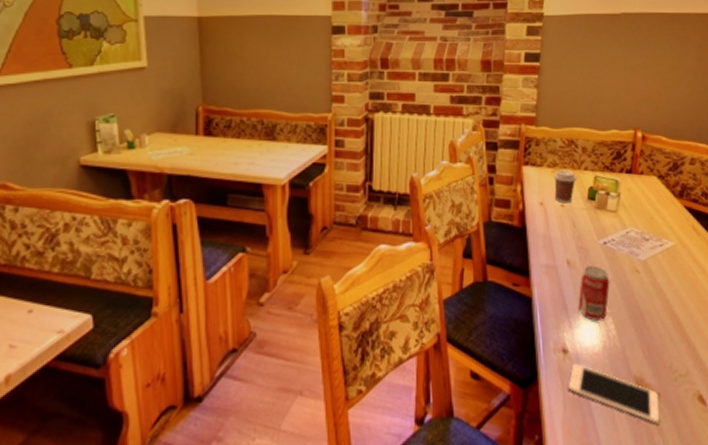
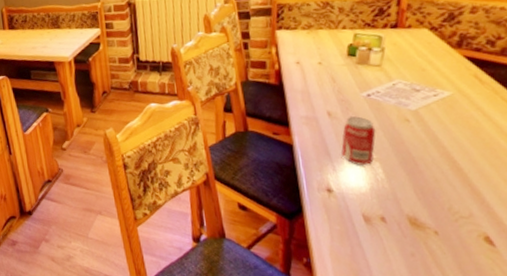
coffee cup: present [553,170,577,203] -> none [309,30,335,61]
cell phone: present [568,362,660,424] -> none [334,201,438,258]

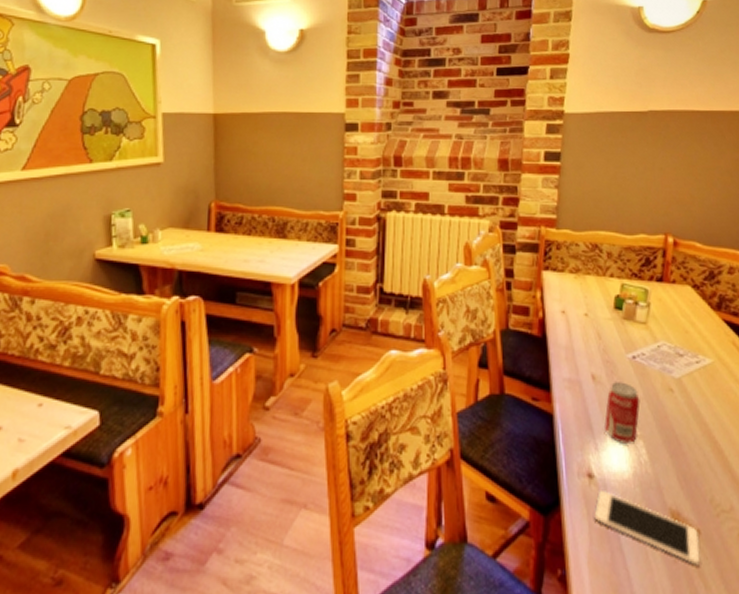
cell phone: none [334,201,438,258] -> present [594,489,701,565]

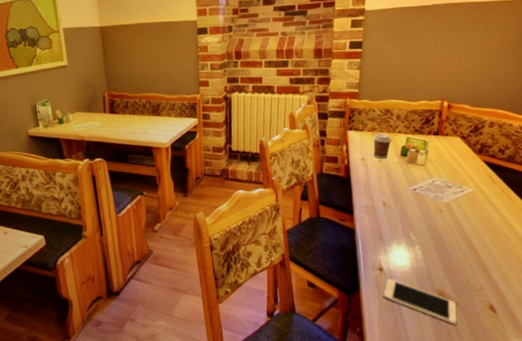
coffee cup: none [576,277,602,312] -> present [373,133,392,159]
beverage can: present [604,382,640,444] -> none [392,206,418,248]

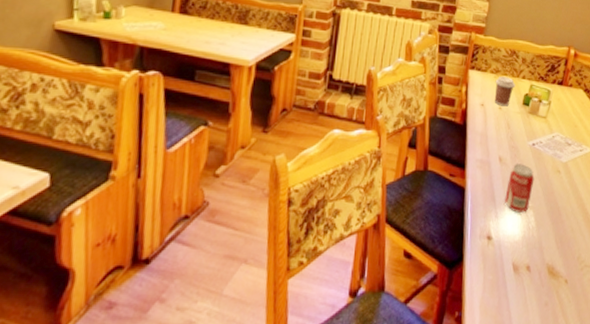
cell phone: present [383,278,457,325] -> none [489,249,566,307]
beverage can: none [392,206,418,248] -> present [505,164,534,213]

